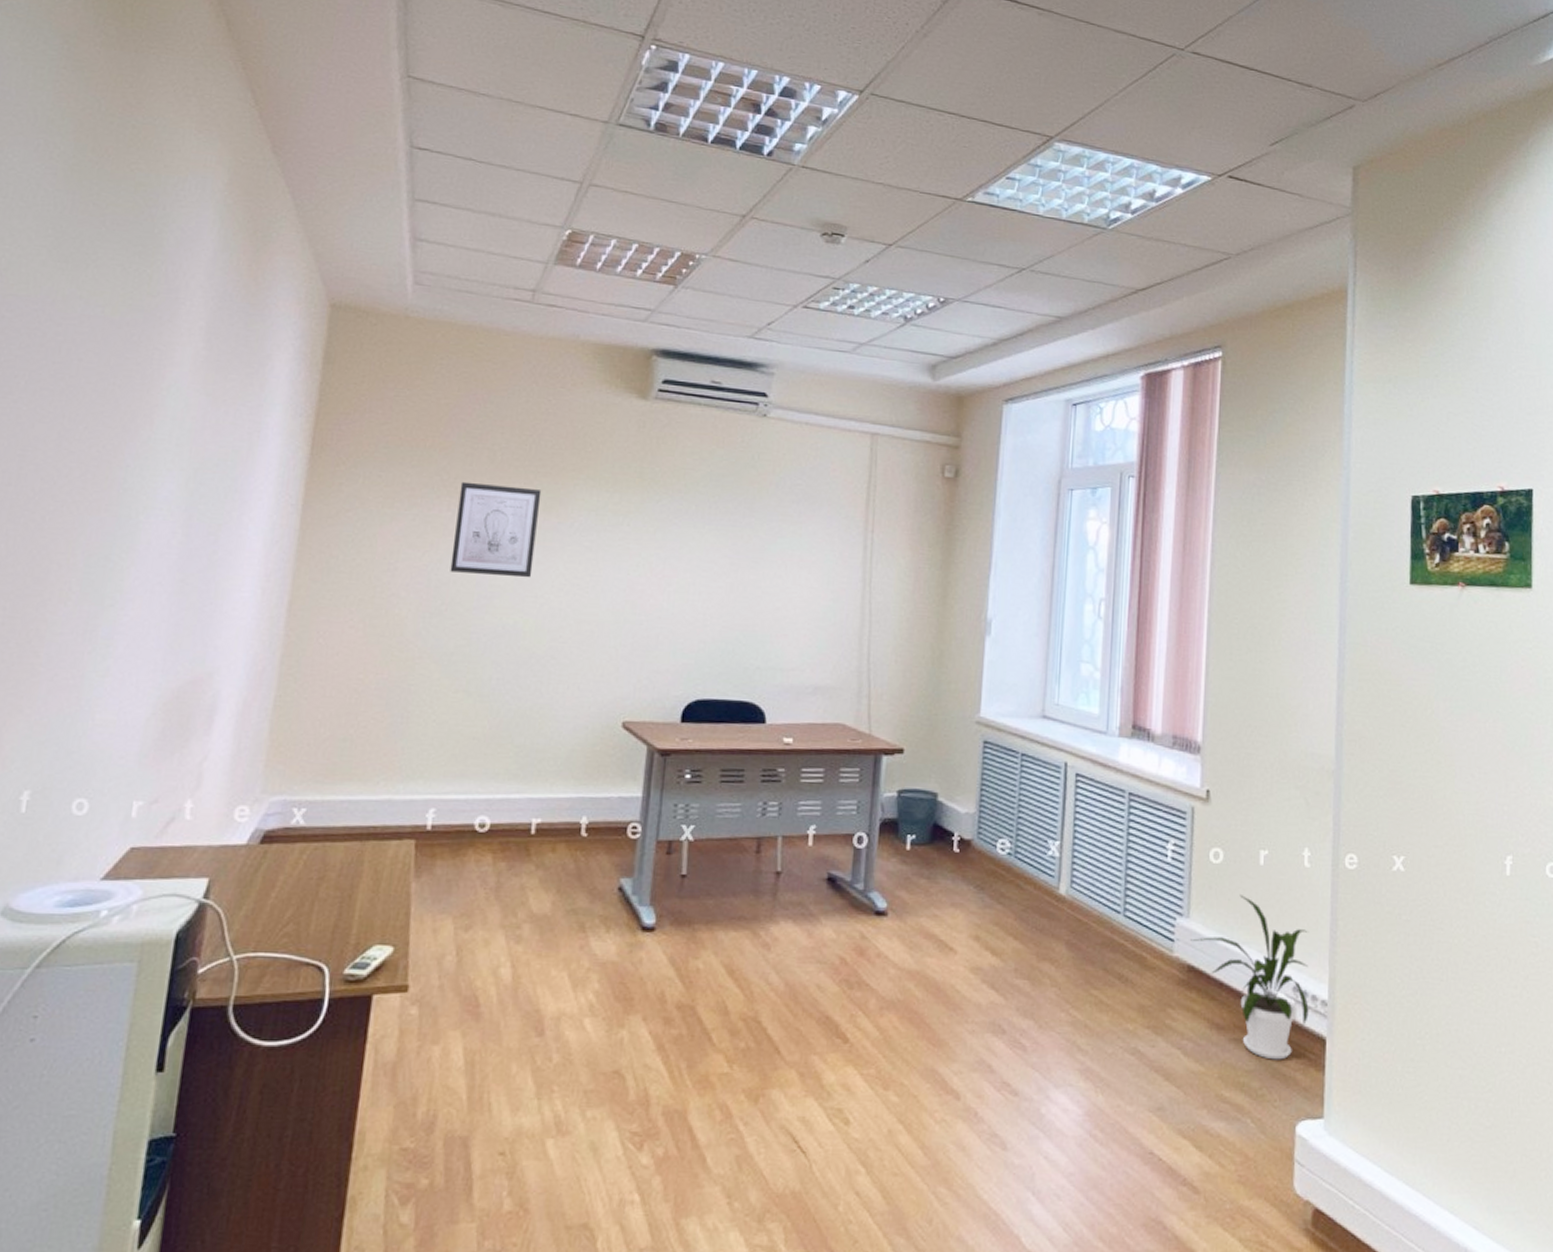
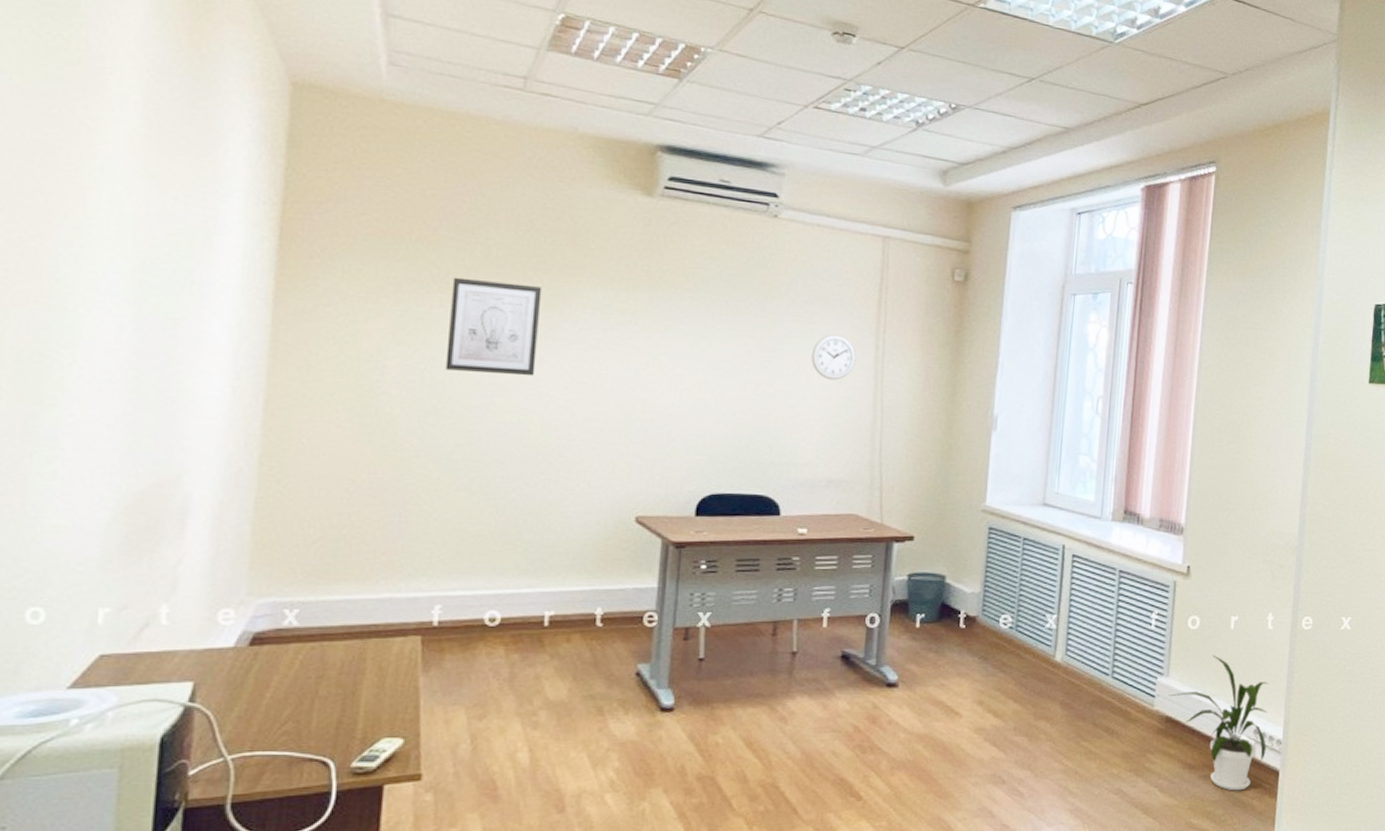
wall clock: none [798,534,844,582] -> present [811,335,856,380]

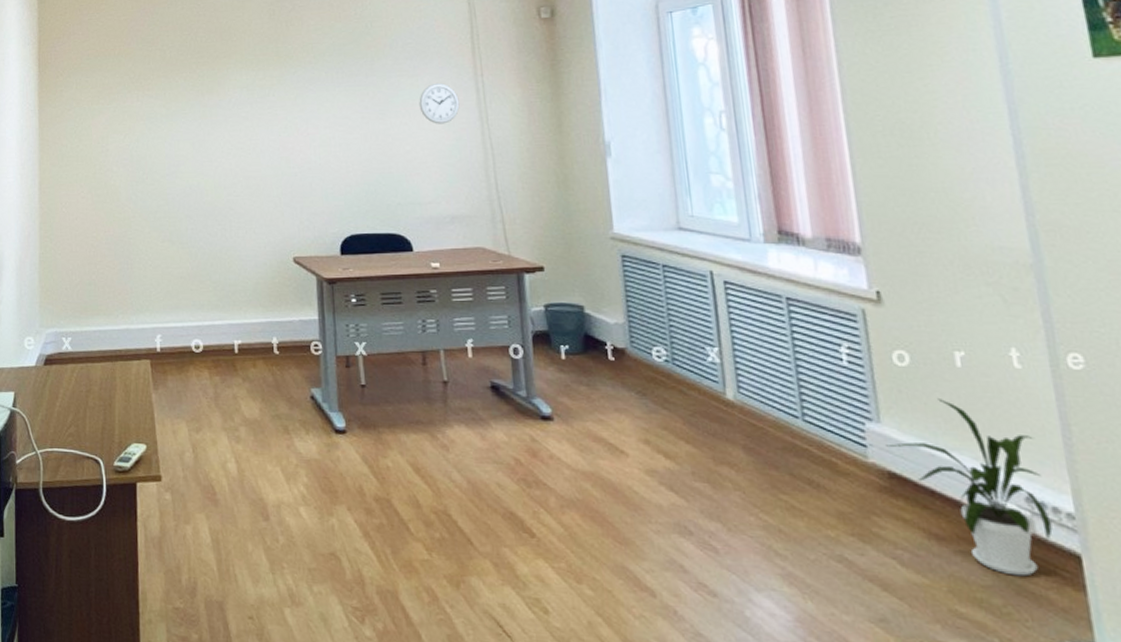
wall art: present [445,277,542,377] -> none [143,76,206,148]

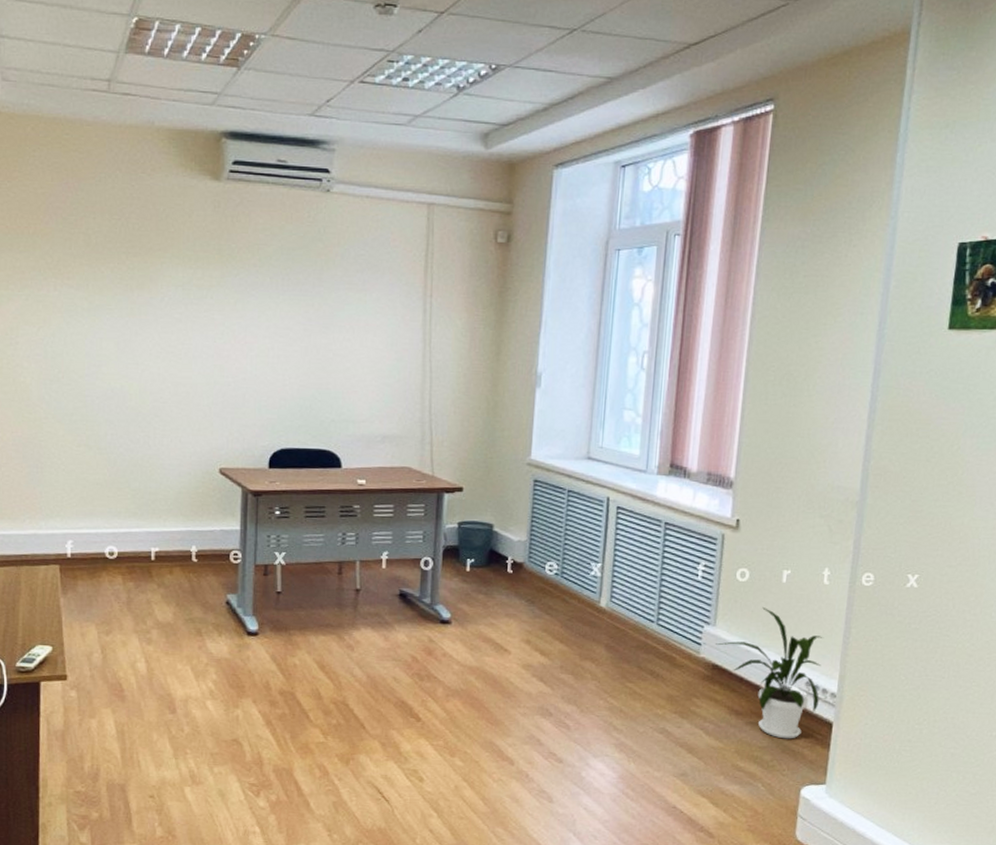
wall clock: present [419,83,460,124] -> none [364,301,405,343]

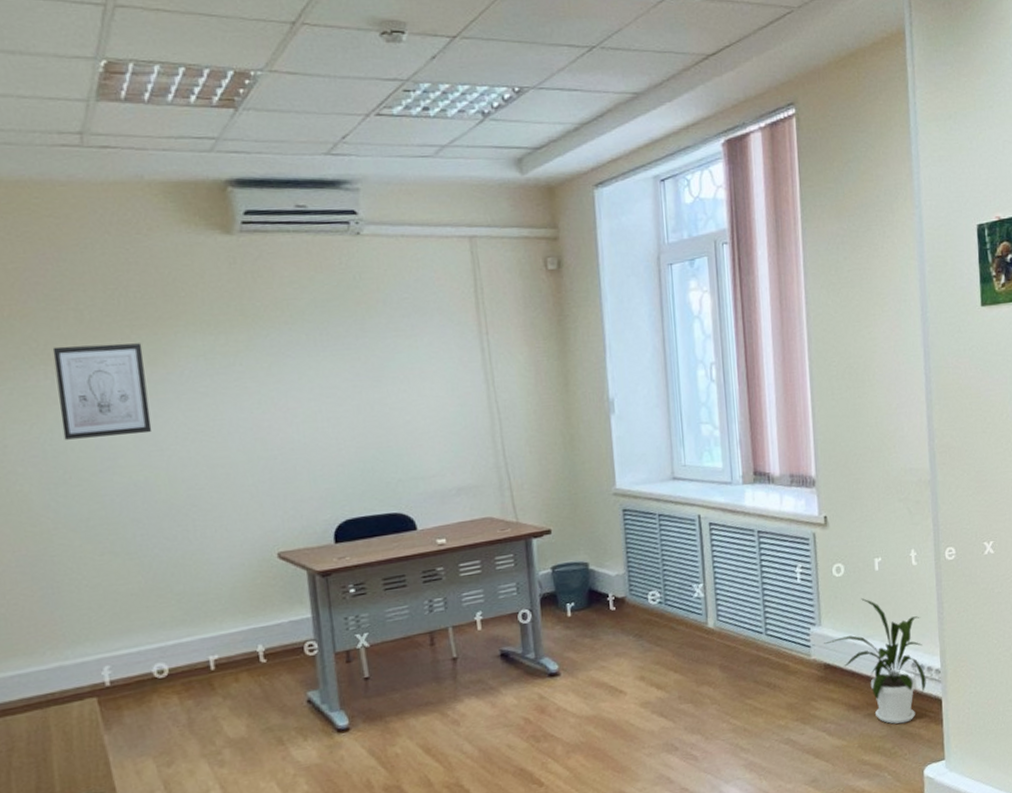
wall art: none [62,264,134,348] -> present [52,343,152,440]

